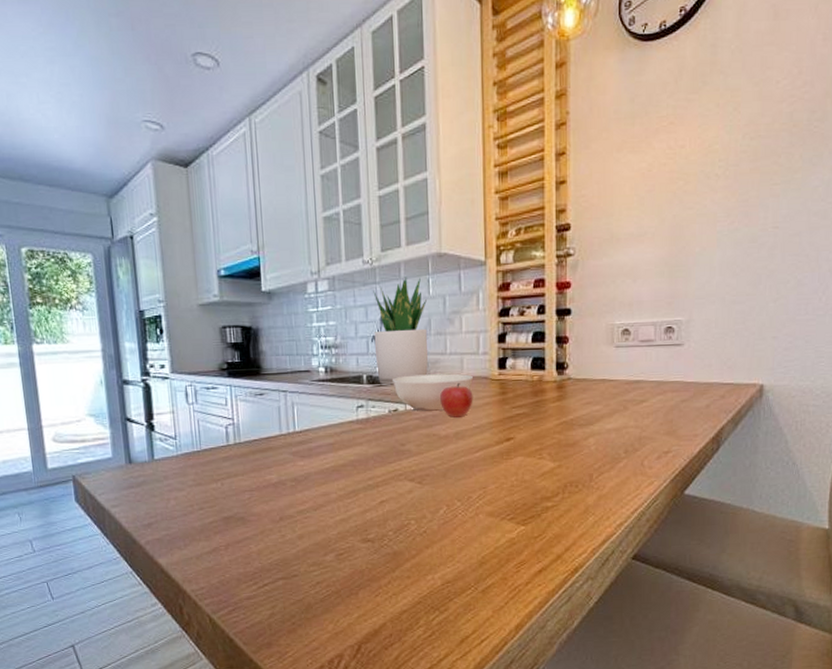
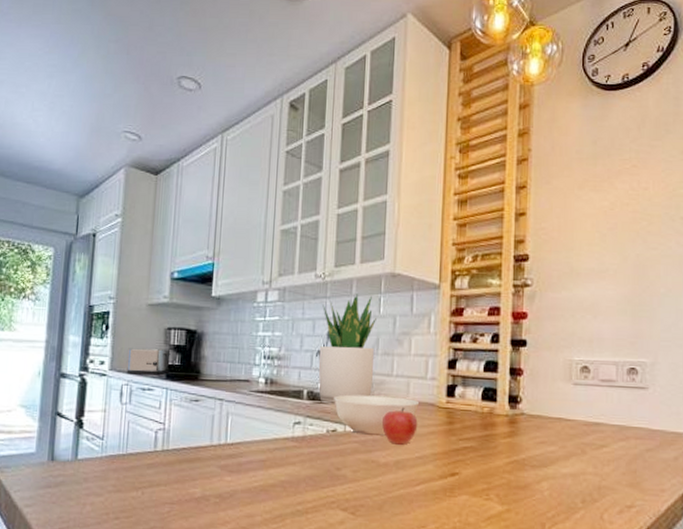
toaster: none [185,347,230,375] -> present [126,348,171,375]

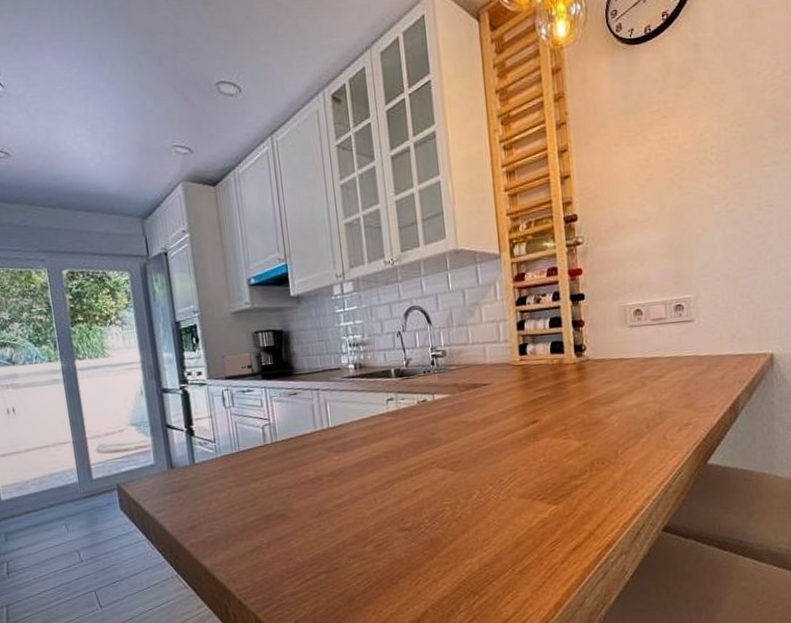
planter: present [318,294,376,403] -> none [396,274,453,378]
bowl: present [334,394,420,436] -> none [419,362,497,400]
fruit: present [381,407,418,445] -> none [465,370,498,404]

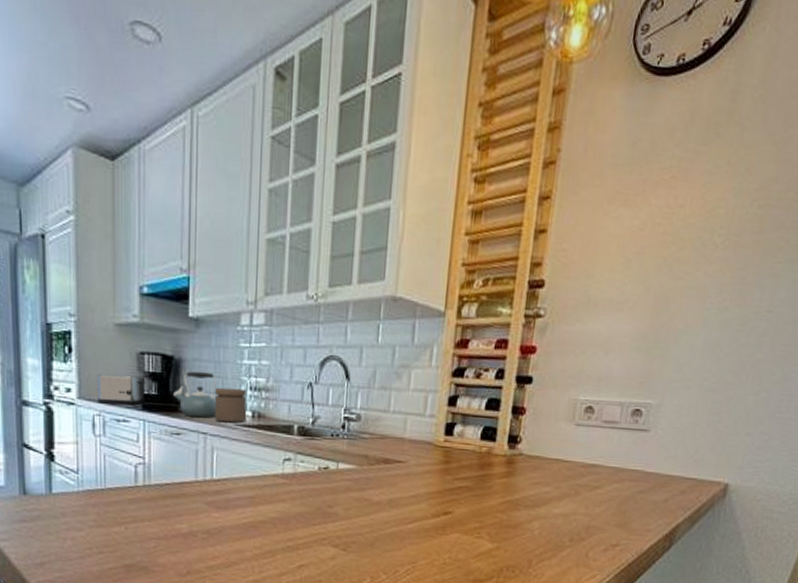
kettle: none [286,338,325,378] -> present [173,371,217,418]
jar: none [320,346,351,378] -> present [214,387,248,423]

